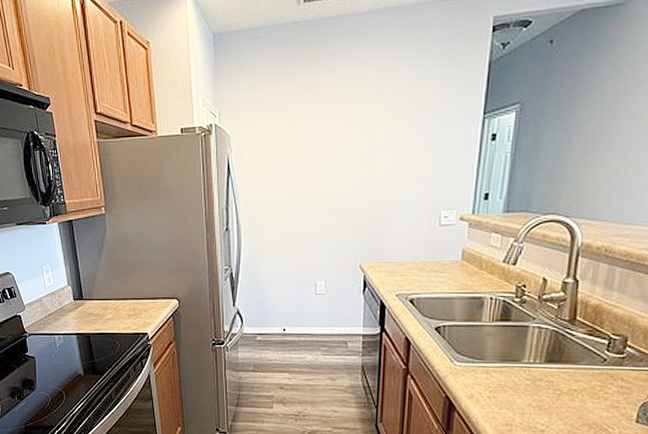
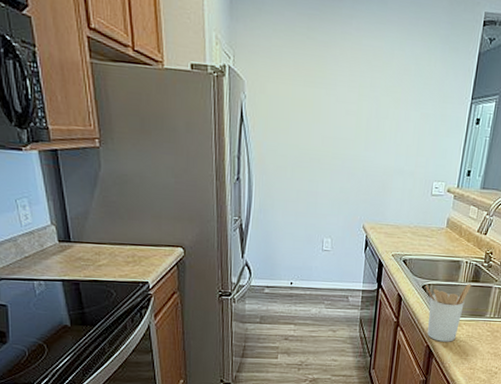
utensil holder: none [439,323,500,392] -> present [425,284,472,342]

